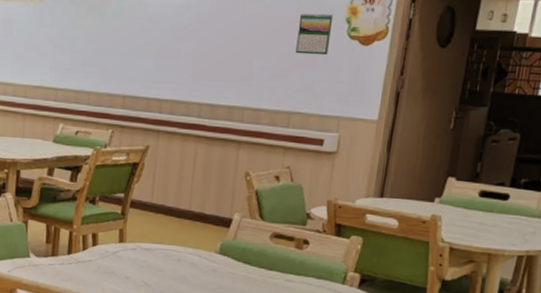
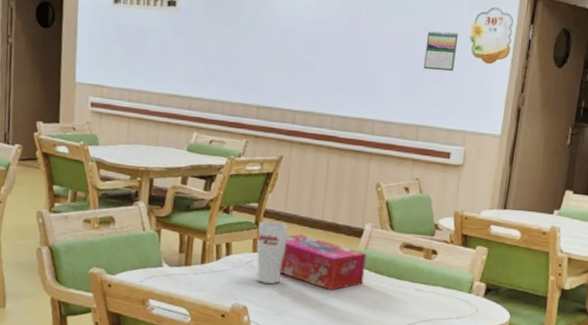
cup: none [123,211,154,274] -> present [256,221,288,284]
tissue box: none [146,224,235,281] -> present [280,234,367,290]

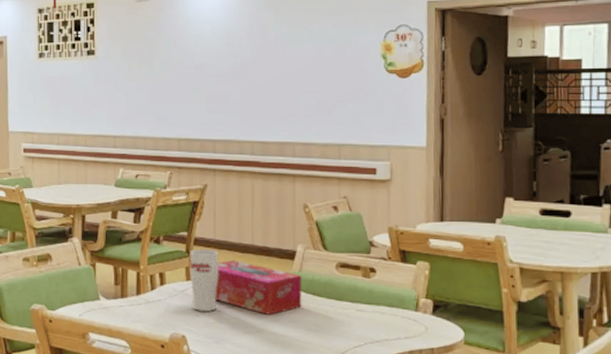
calendar: present [423,31,459,72] -> none [337,52,370,90]

